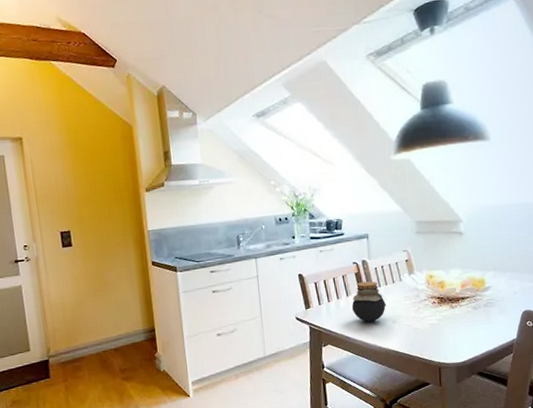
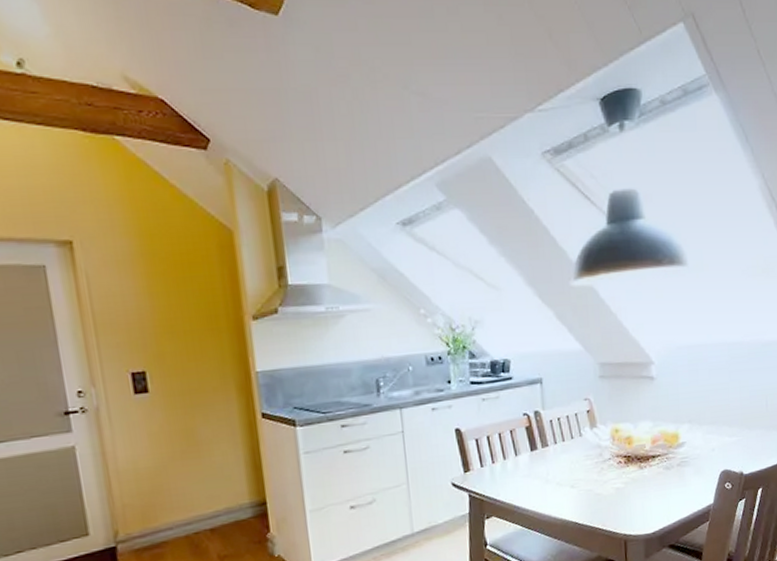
jar: present [351,281,388,322] -> none [521,436,565,487]

